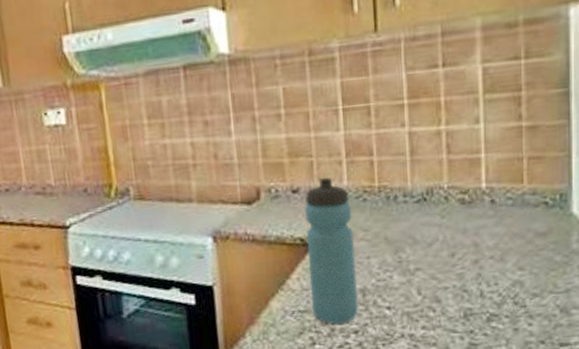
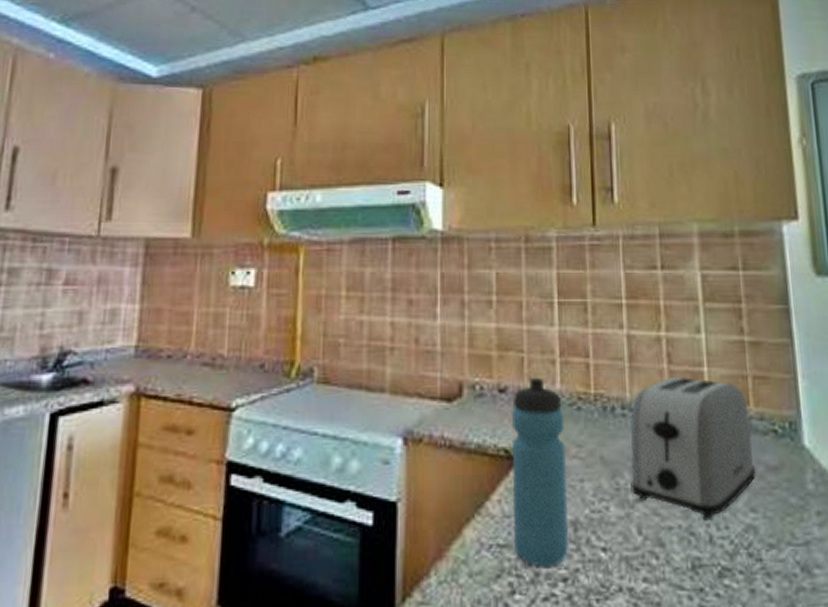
toaster: none [411,164,526,279] -> present [630,376,757,519]

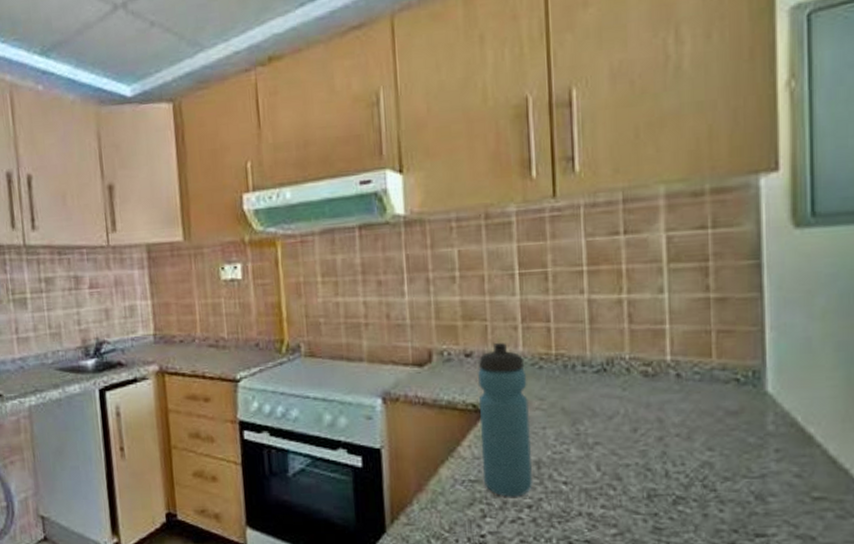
toaster: present [630,376,757,519] -> none [590,334,715,457]

